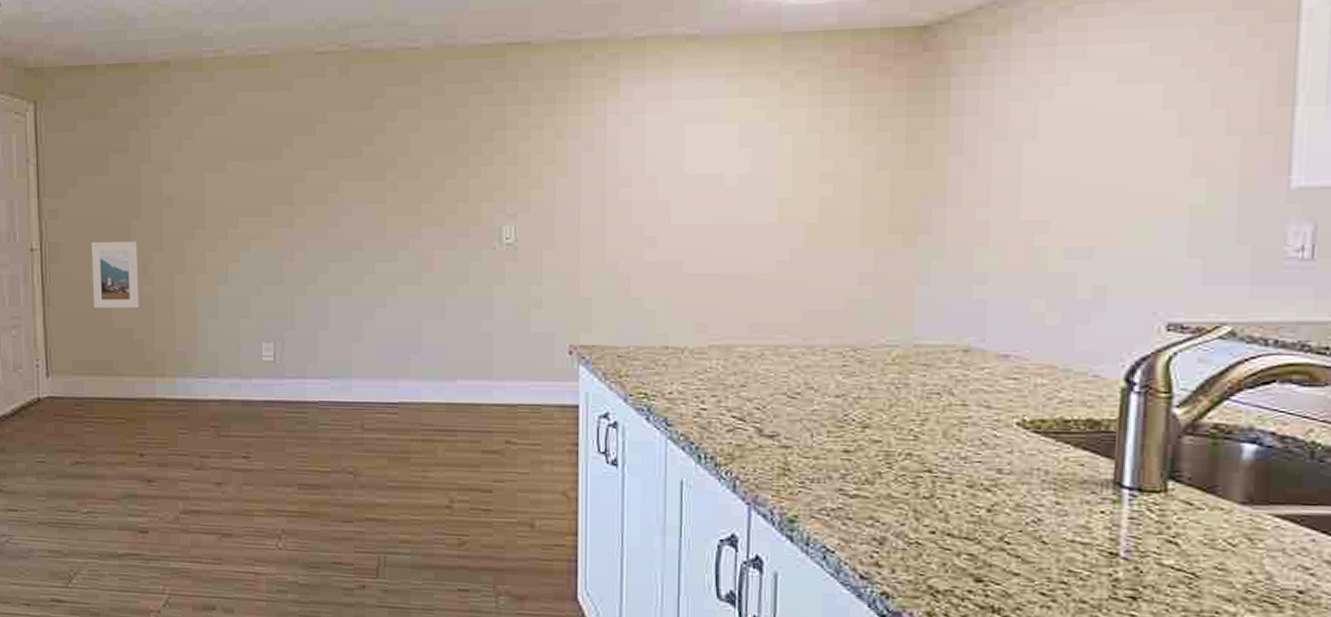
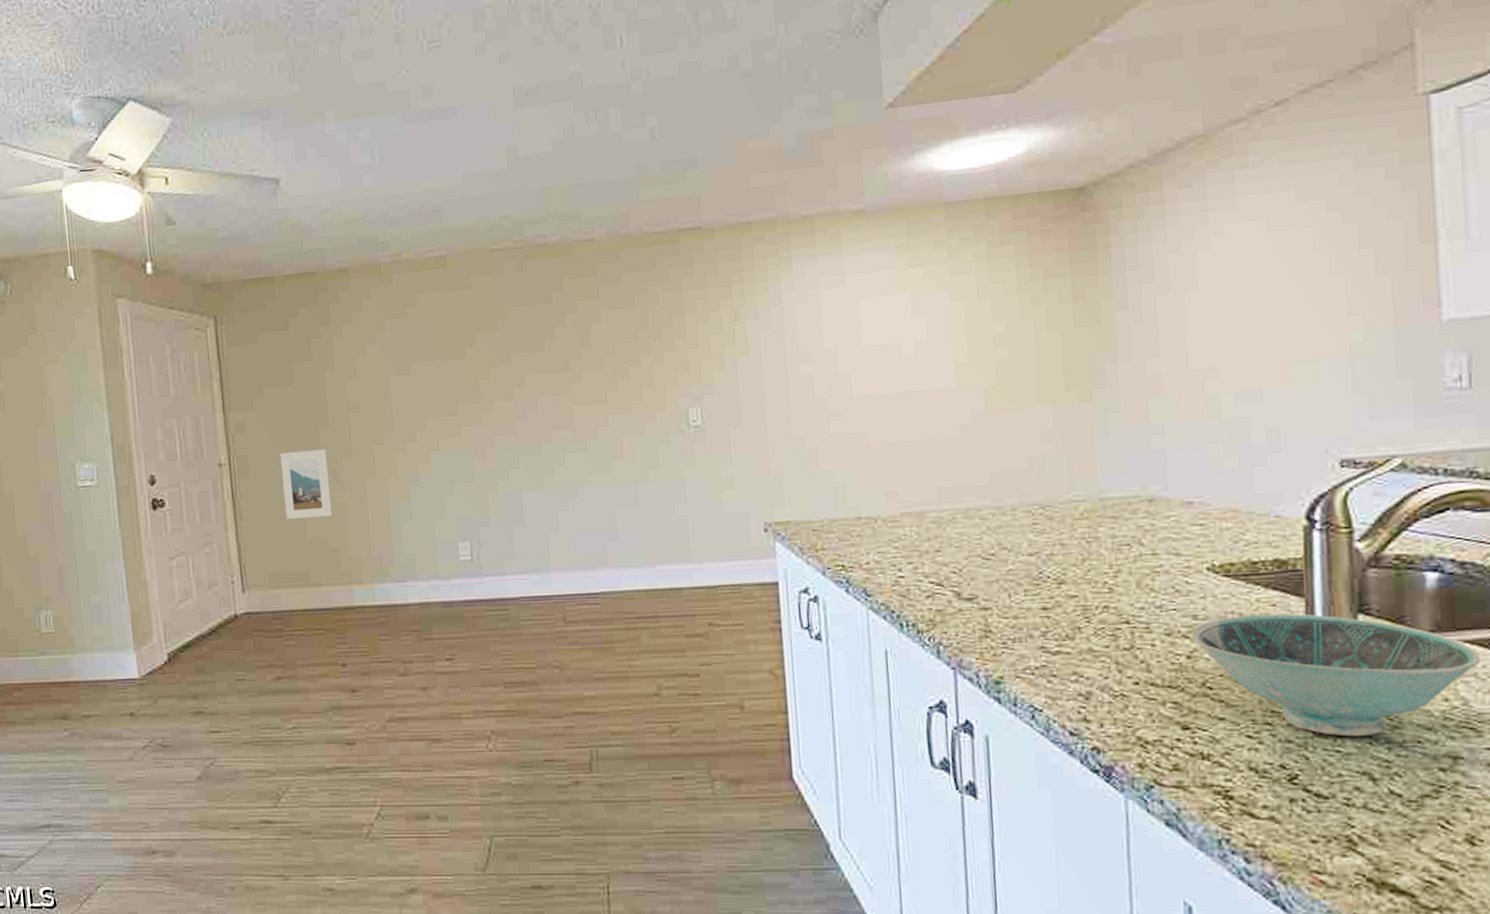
bowl: none [994,473,1292,603] -> present [1192,613,1482,737]

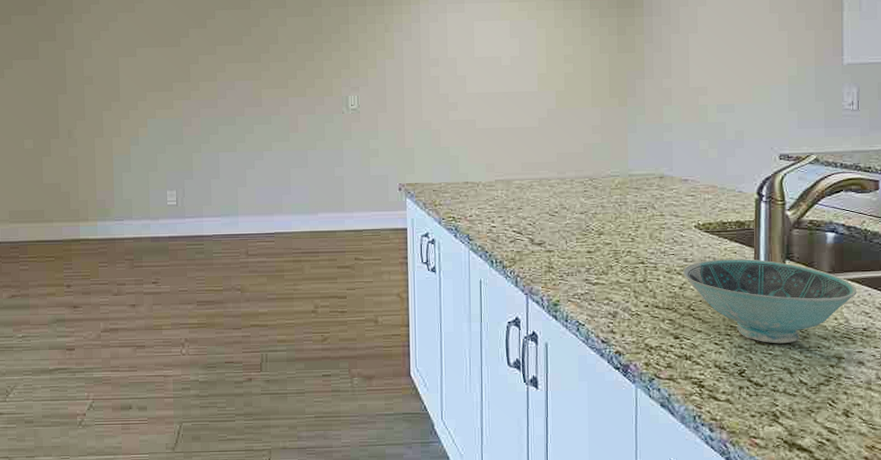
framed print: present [280,449,332,519] -> none [24,112,66,167]

